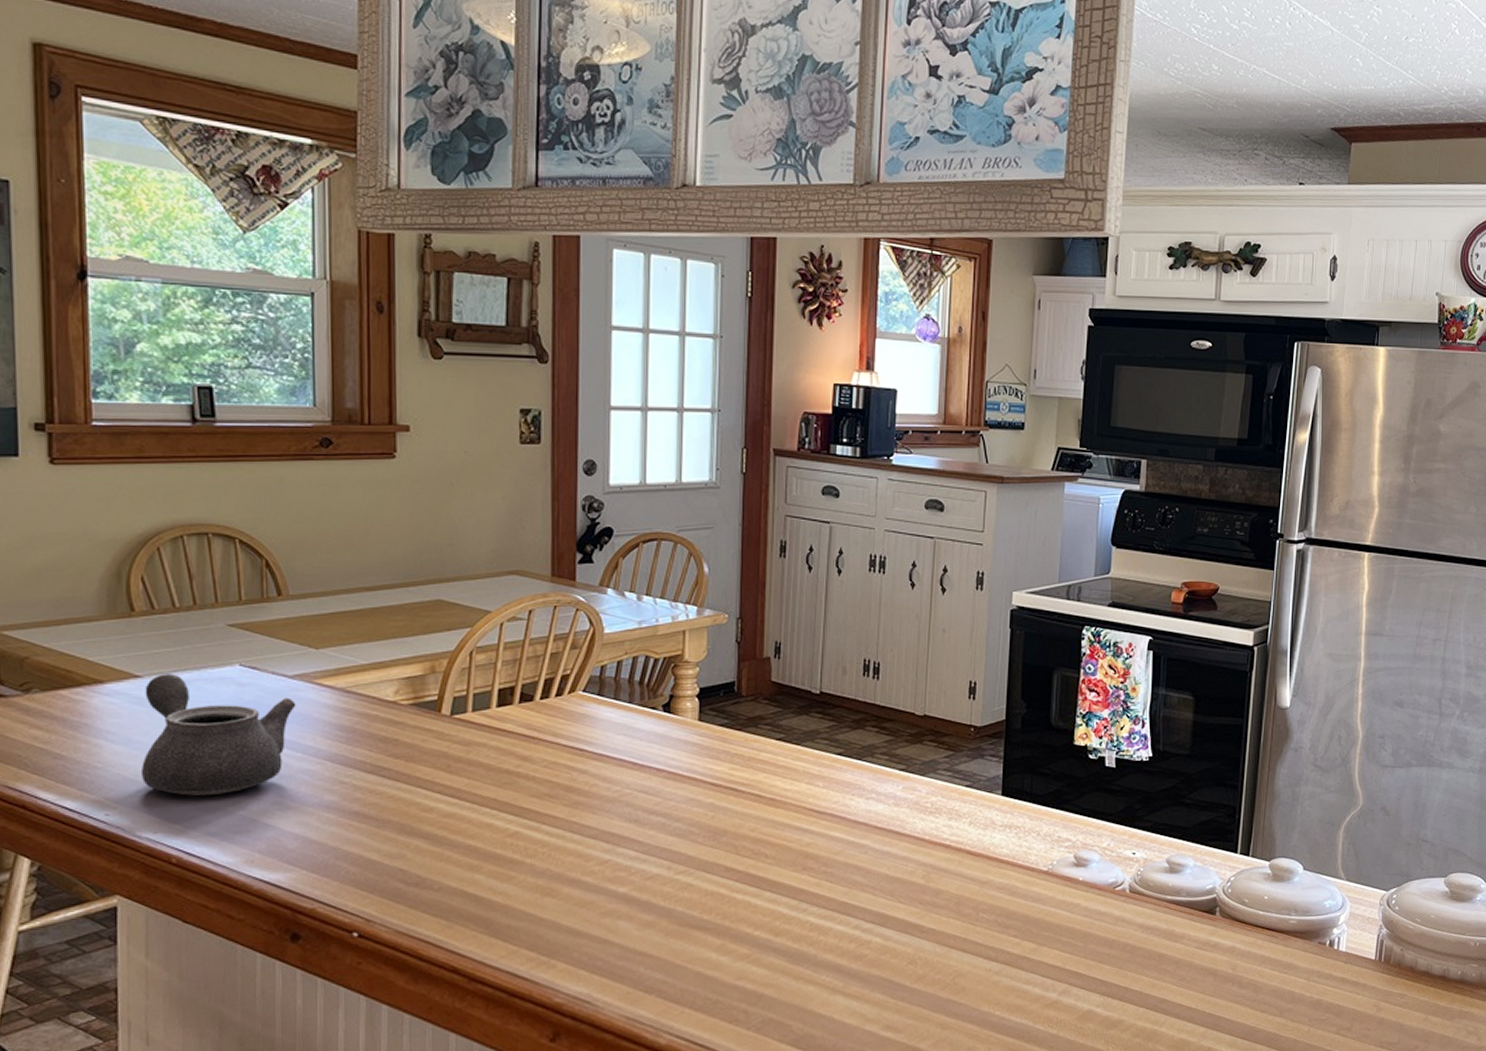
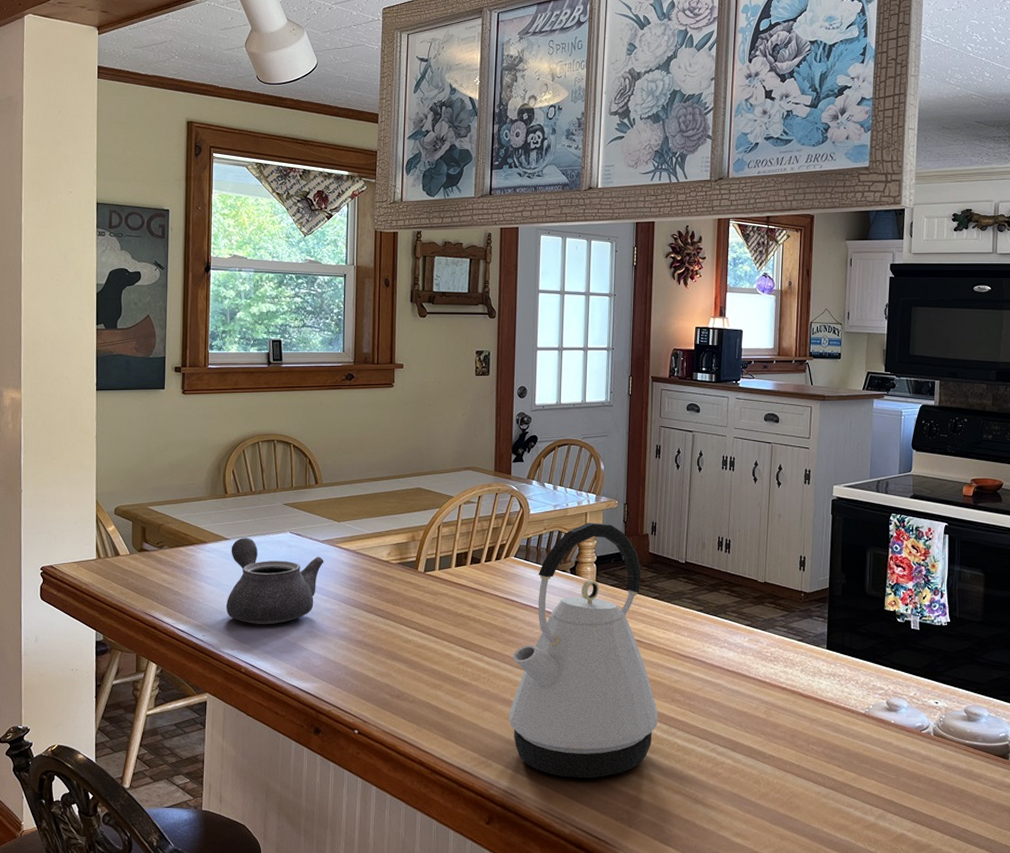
kettle: none [579,643,784,975] -> present [509,522,658,779]

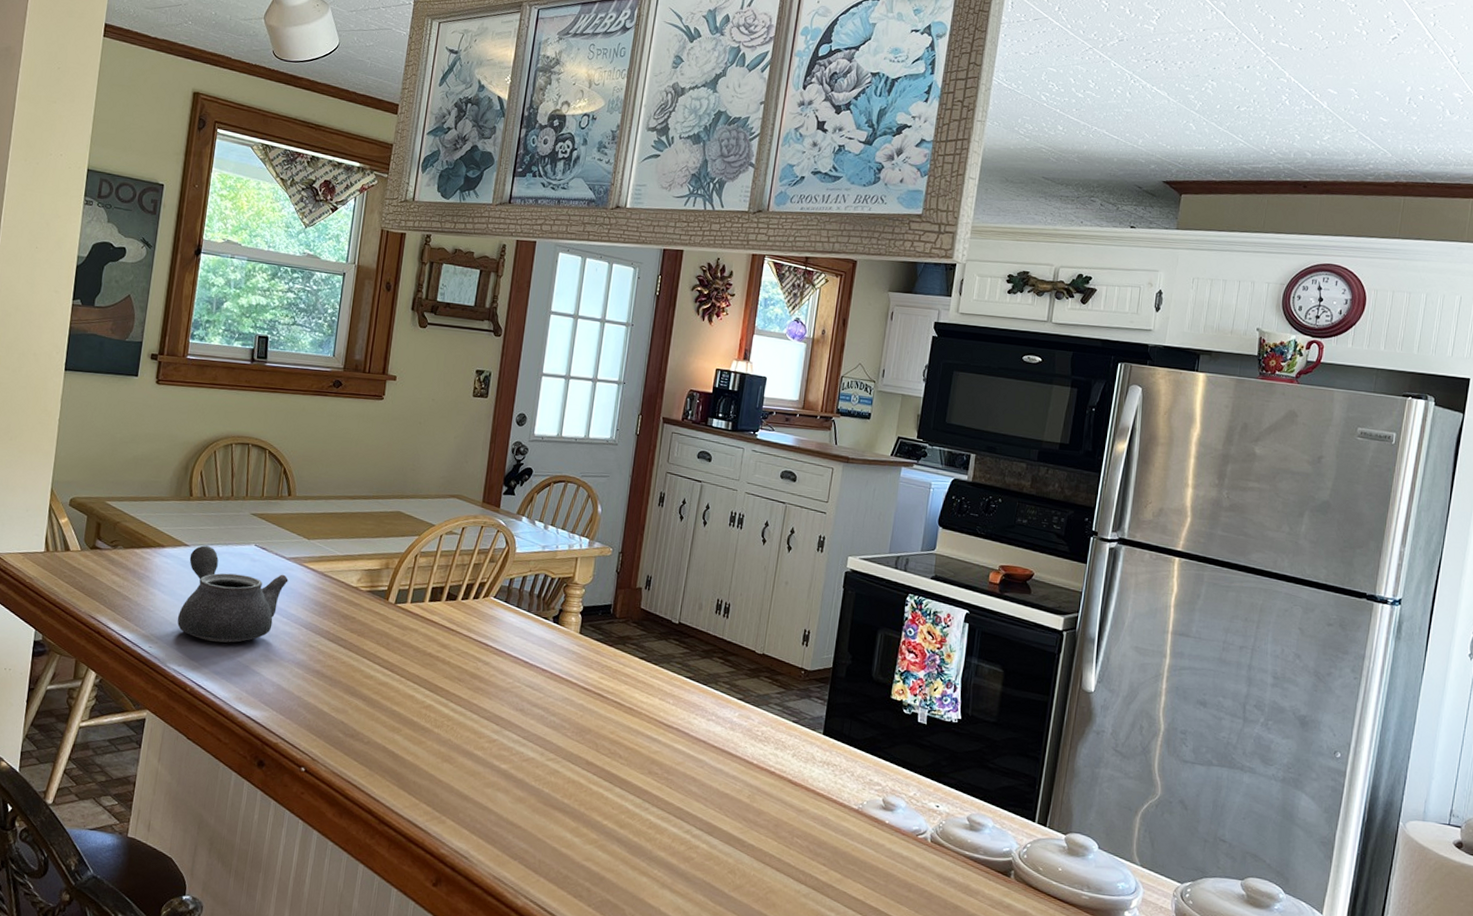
kettle: present [509,522,658,779] -> none [469,568,632,849]

